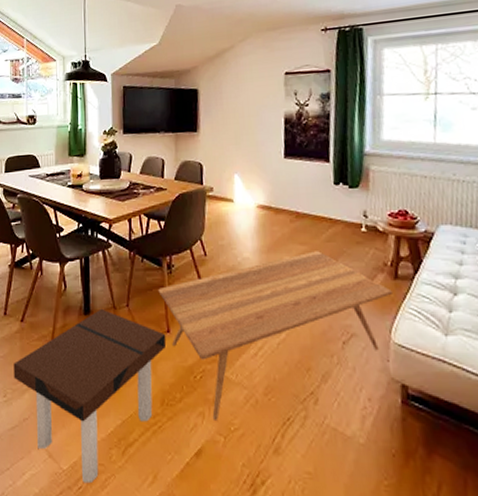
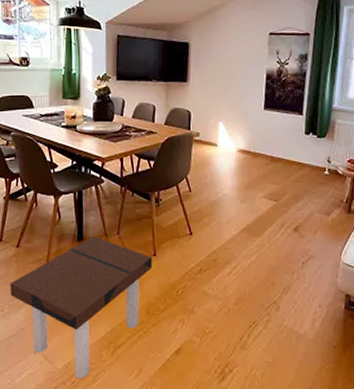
coffee table: present [158,251,394,420] -> none [147,189,346,325]

